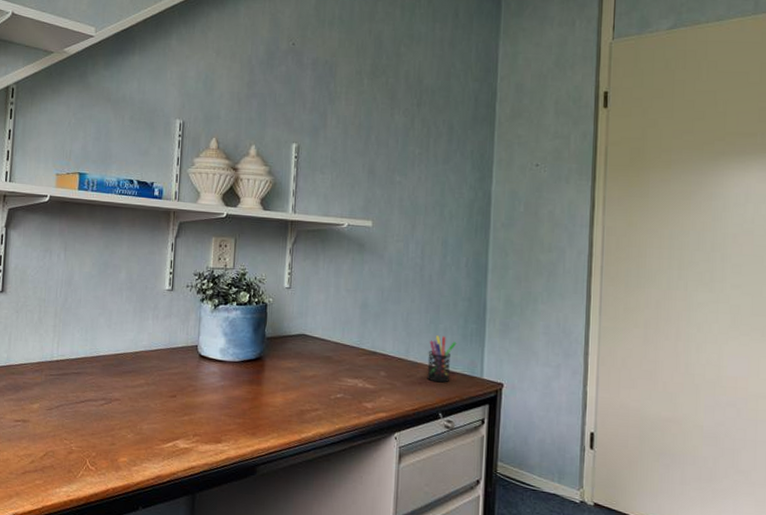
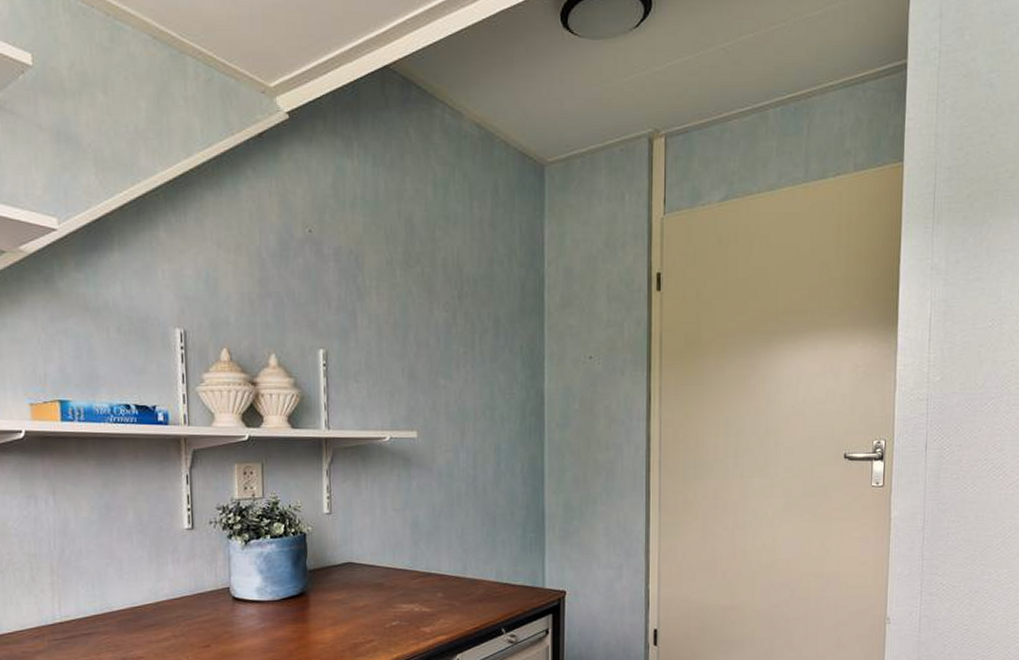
pen holder: present [427,335,457,383] -> none [486,548,516,598]

